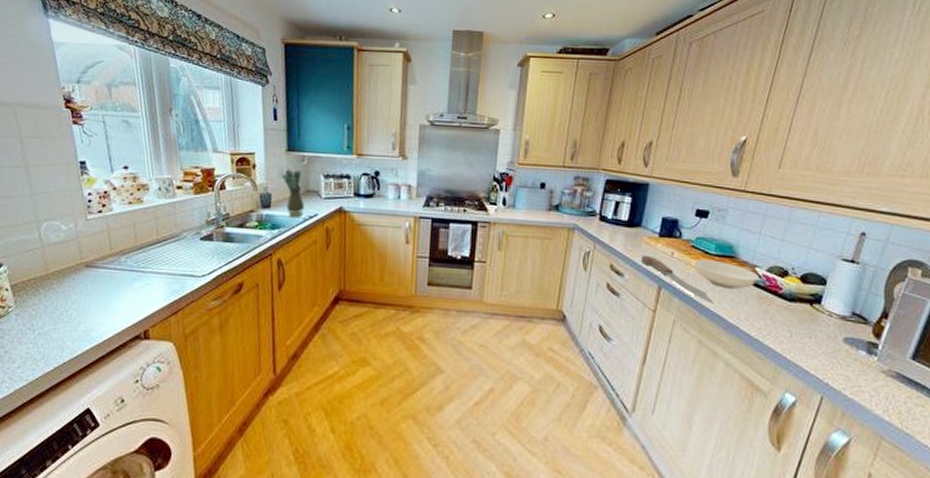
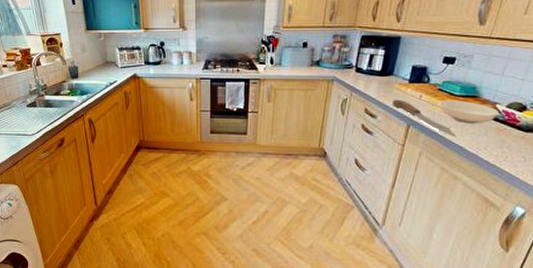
vase: present [282,169,305,217] -> none [85,45,105,84]

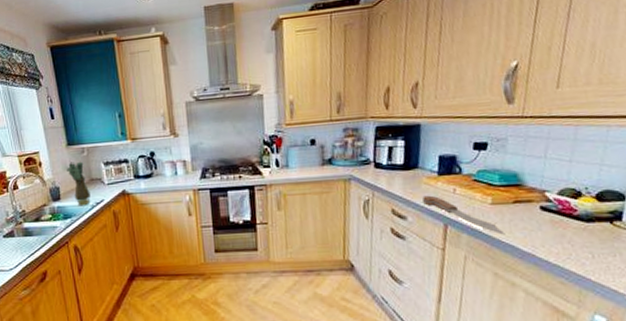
vase: none [85,45,105,84] -> present [67,161,91,205]
bowl: present [440,100,499,124] -> none [478,190,551,218]

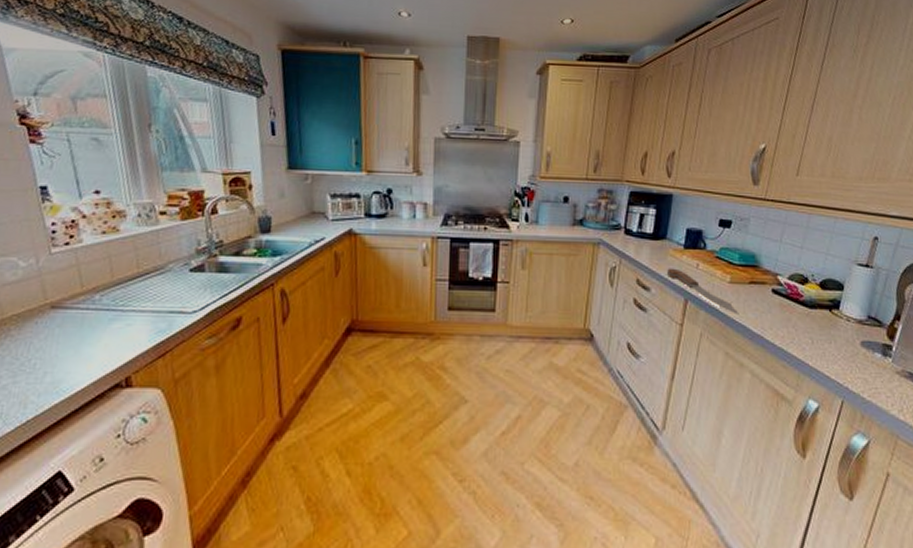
vase: present [67,161,91,205] -> none [283,189,310,242]

